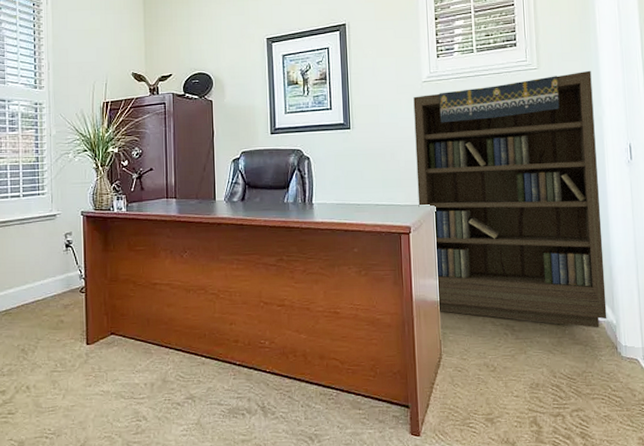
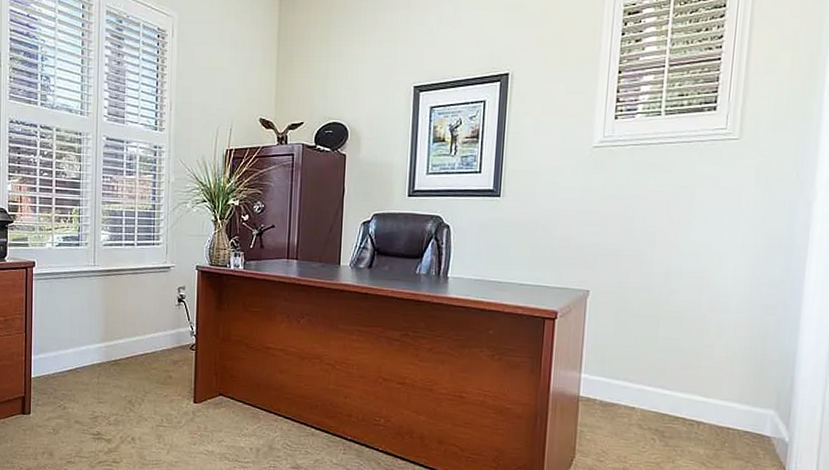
bookcase: present [413,70,607,328] -> none [569,144,808,445]

